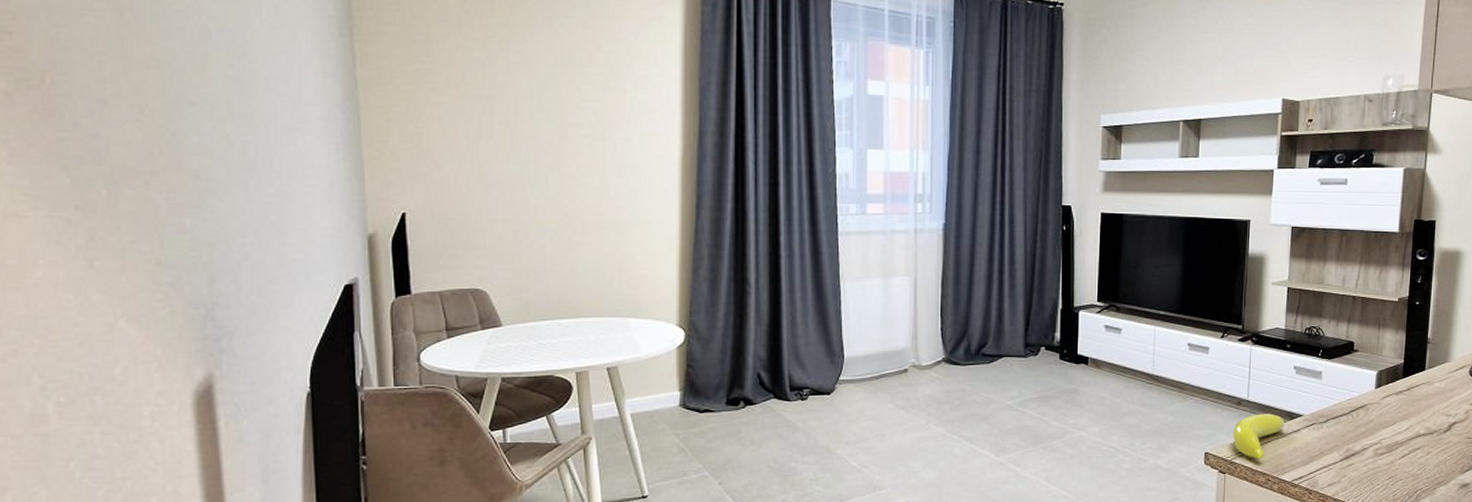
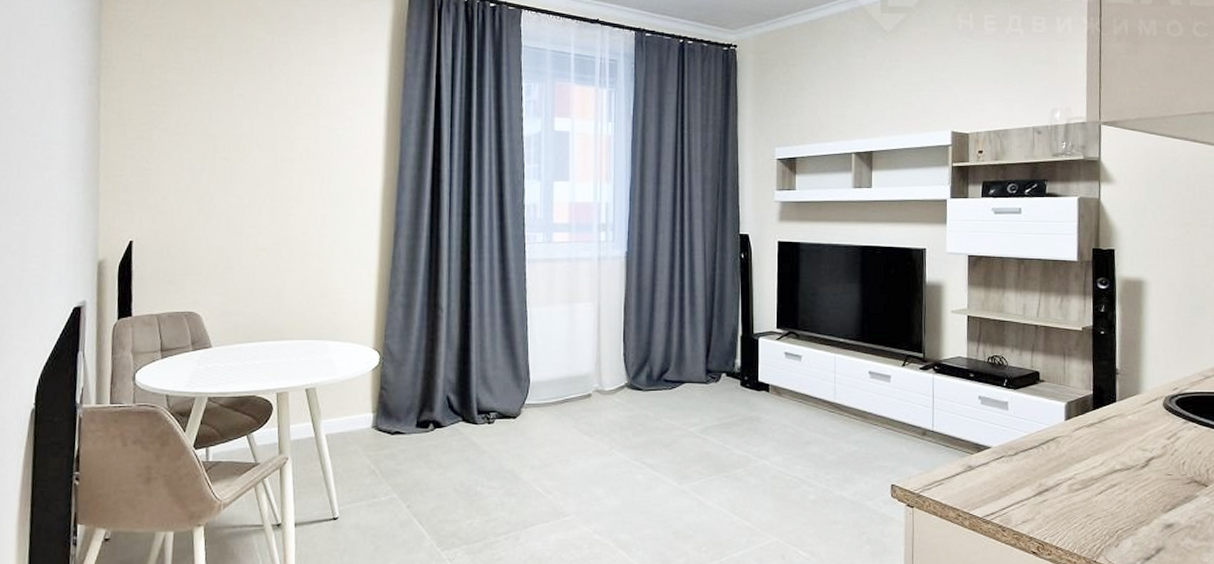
banana: present [1233,413,1285,460] -> none [920,445,973,493]

